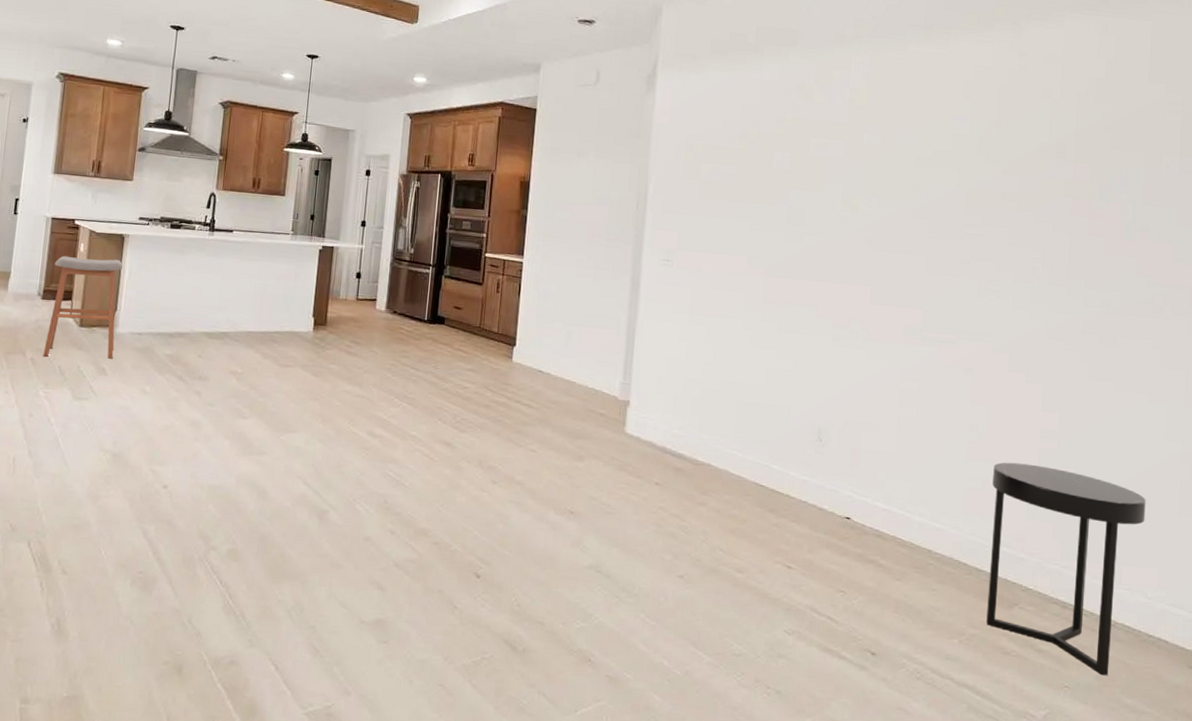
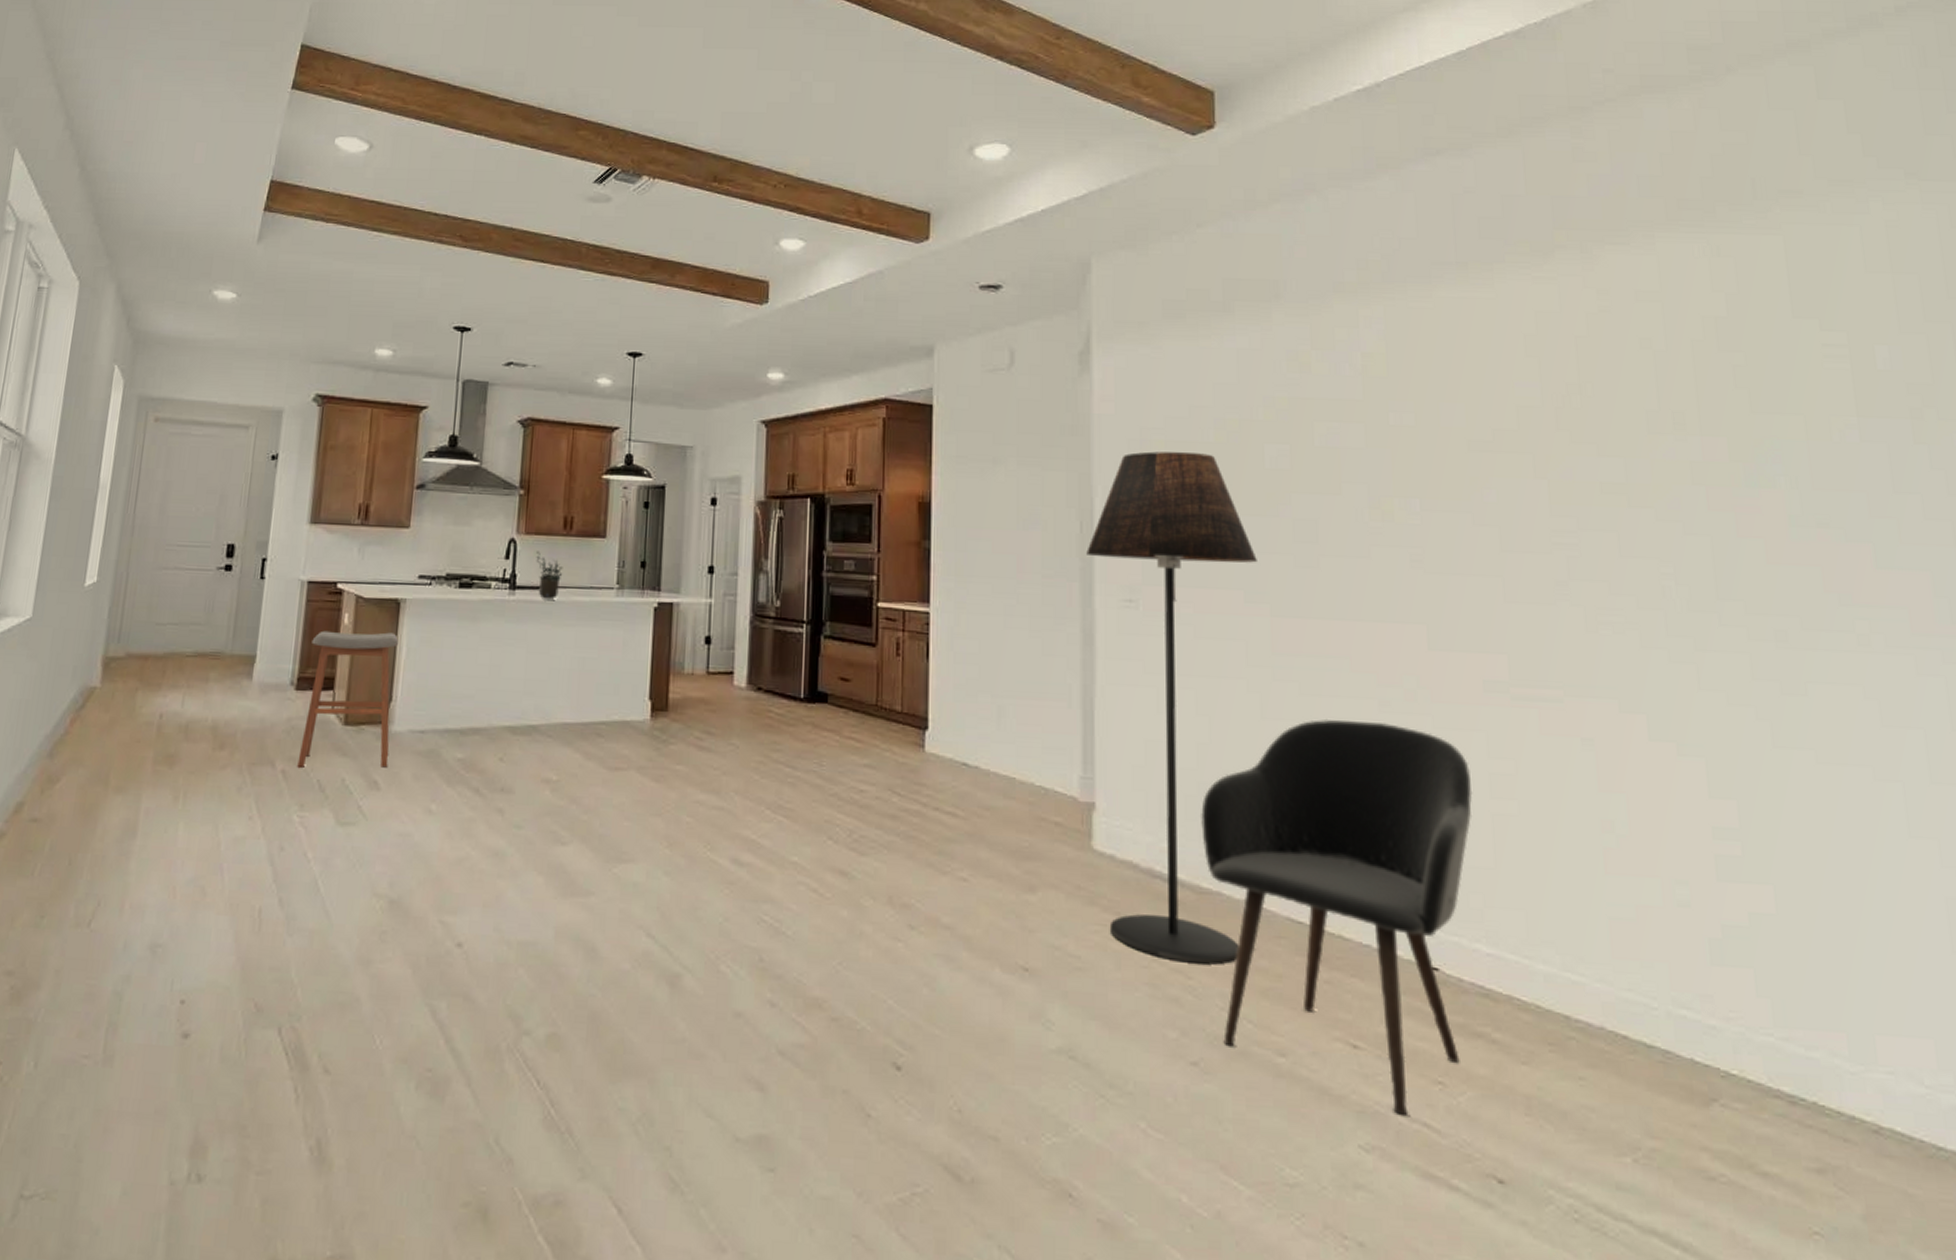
potted plant: none [230,203,251,241] -> present [536,550,563,600]
floor lamp: none [632,152,760,512] -> present [1086,451,1257,965]
armchair: none [701,348,888,611] -> present [1201,718,1473,1115]
side table: present [986,462,1146,675] -> none [1647,877,1899,1213]

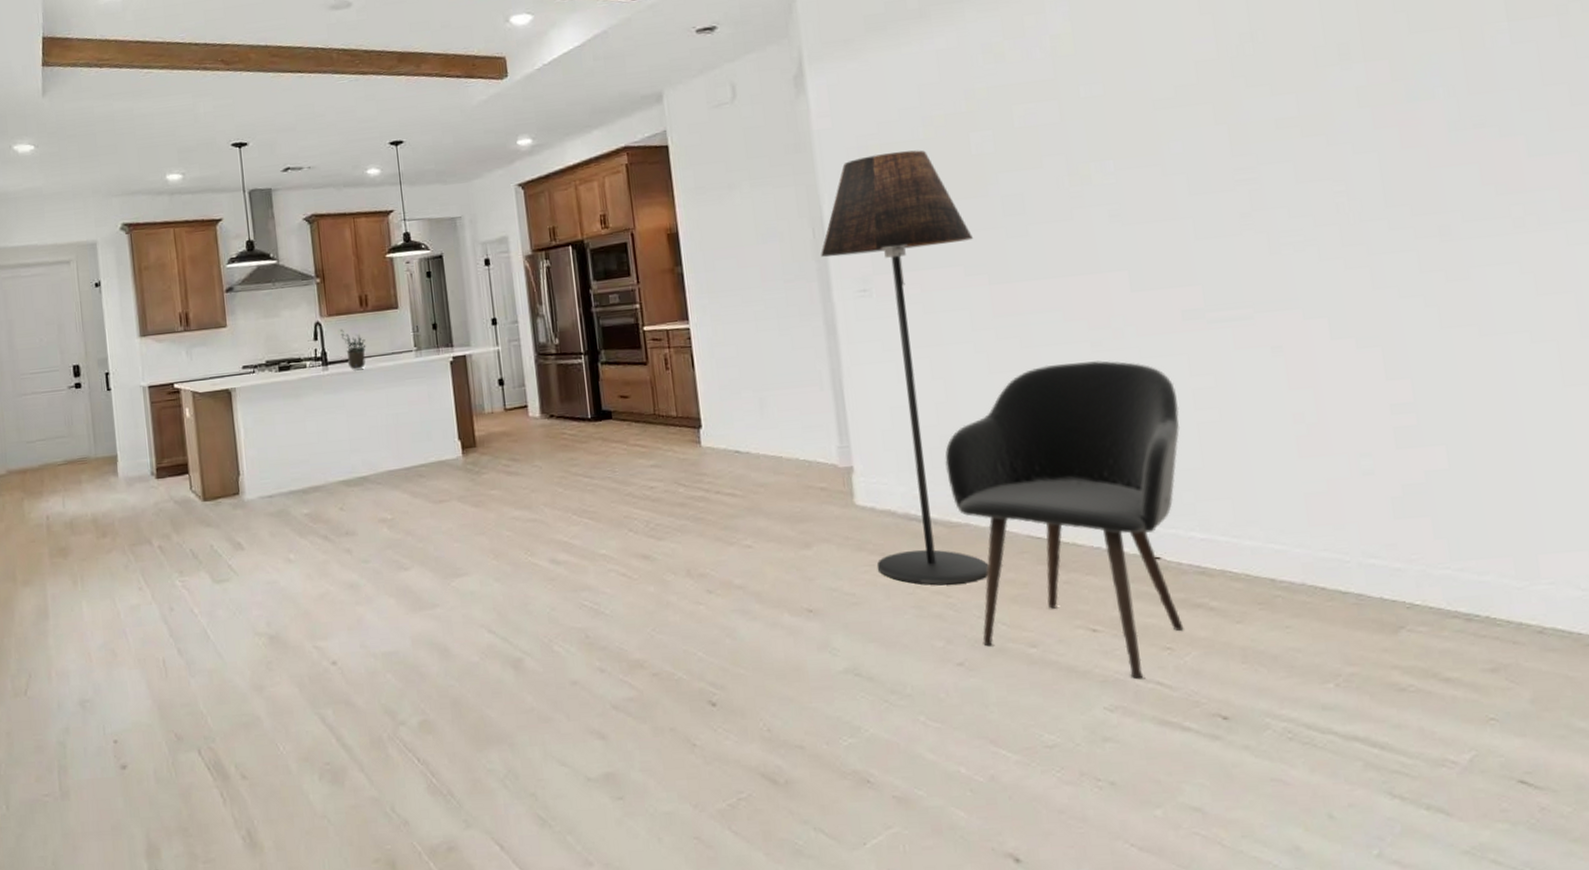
stool: present [297,630,398,768] -> none [162,418,247,542]

